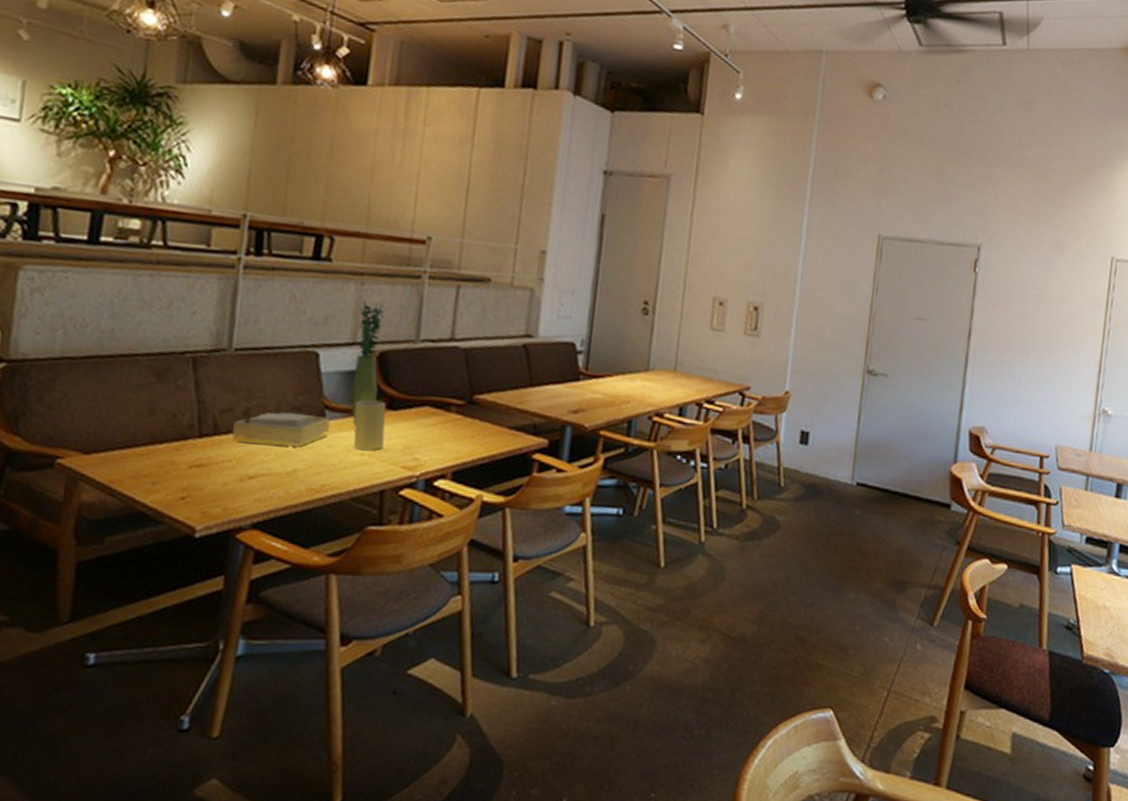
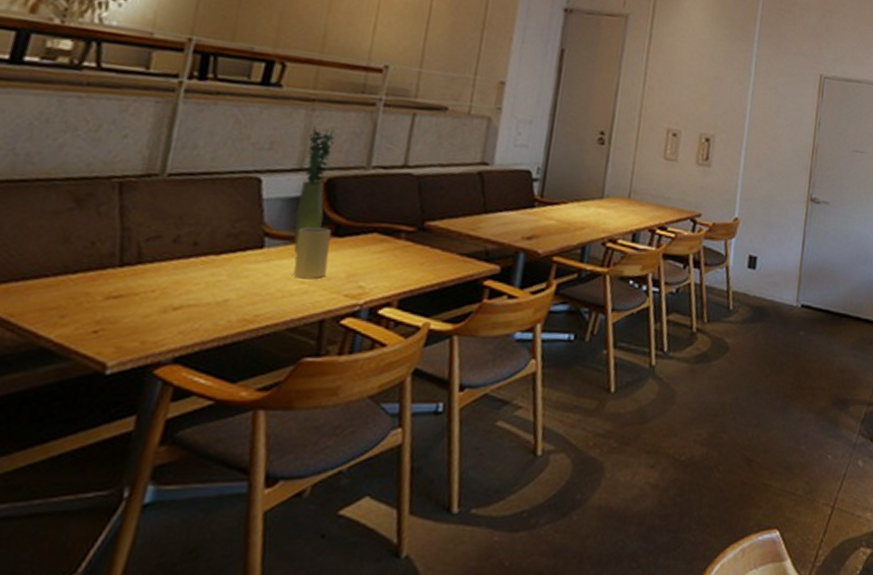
napkin holder: present [232,412,330,447] -> none [157,239,270,276]

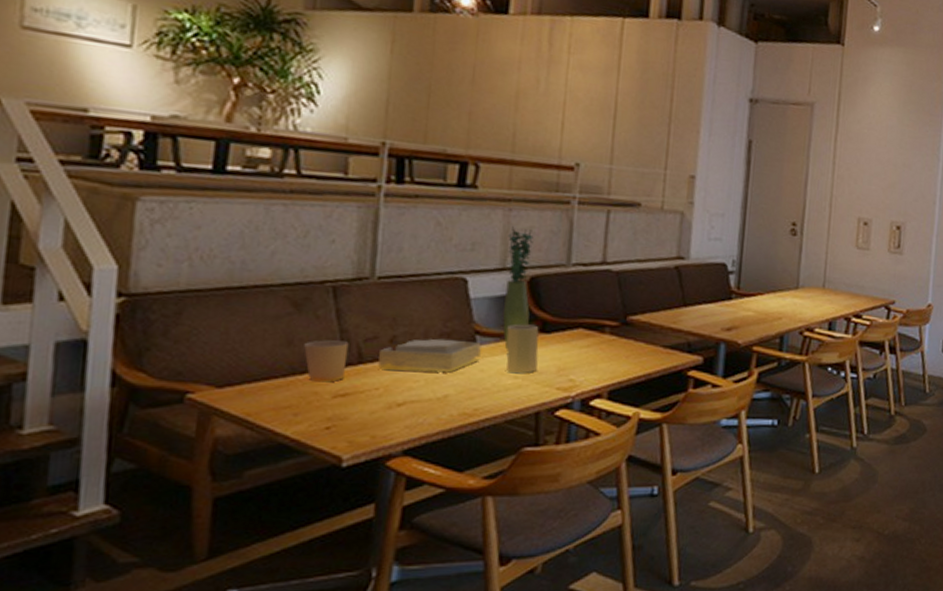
dixie cup: none [80,237,129,283] -> present [304,340,349,383]
napkin holder: none [157,239,270,276] -> present [378,338,481,373]

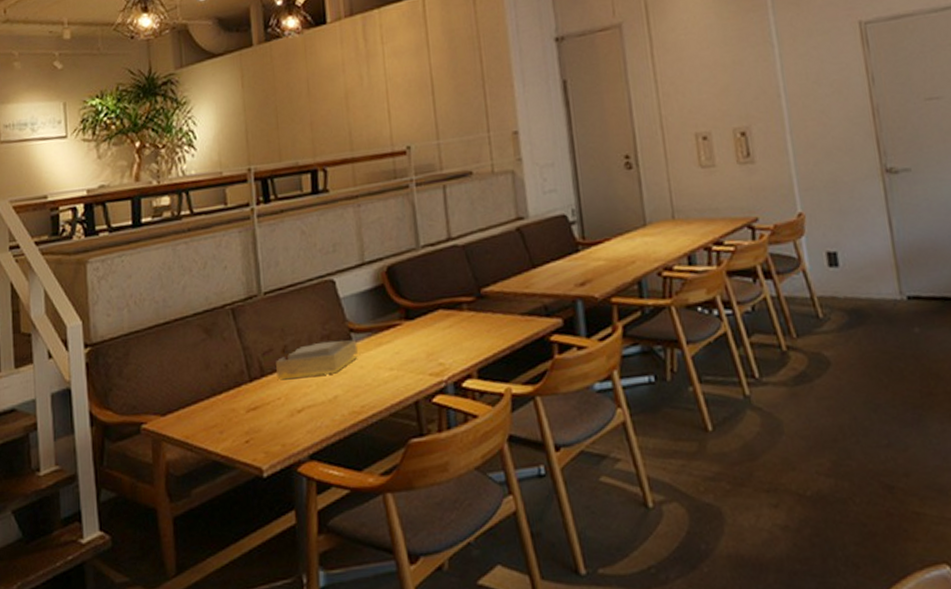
dixie cup: present [304,340,349,383] -> none [218,357,253,400]
vase: present [502,225,534,350] -> none [361,220,393,343]
cup: present [506,324,539,374] -> none [376,313,409,366]

